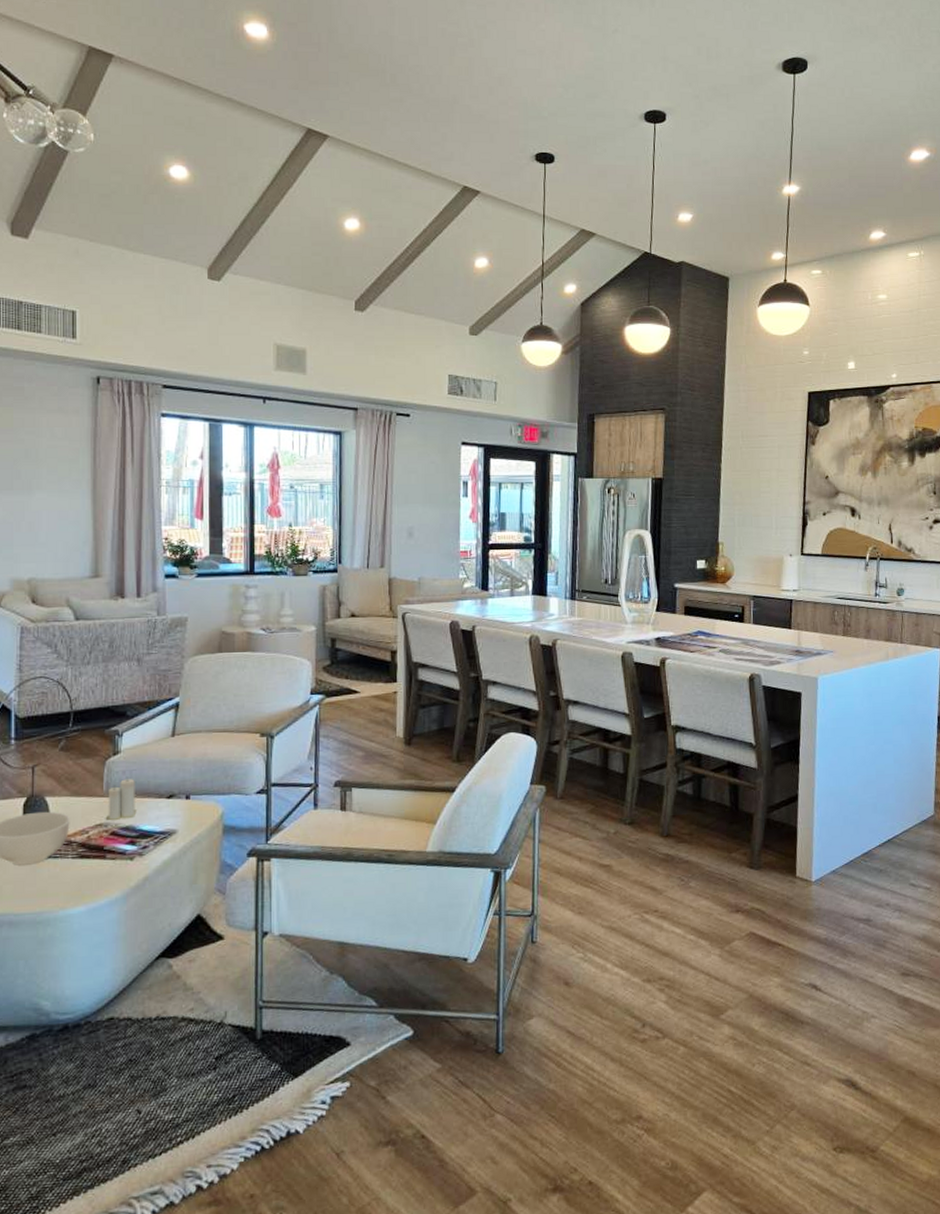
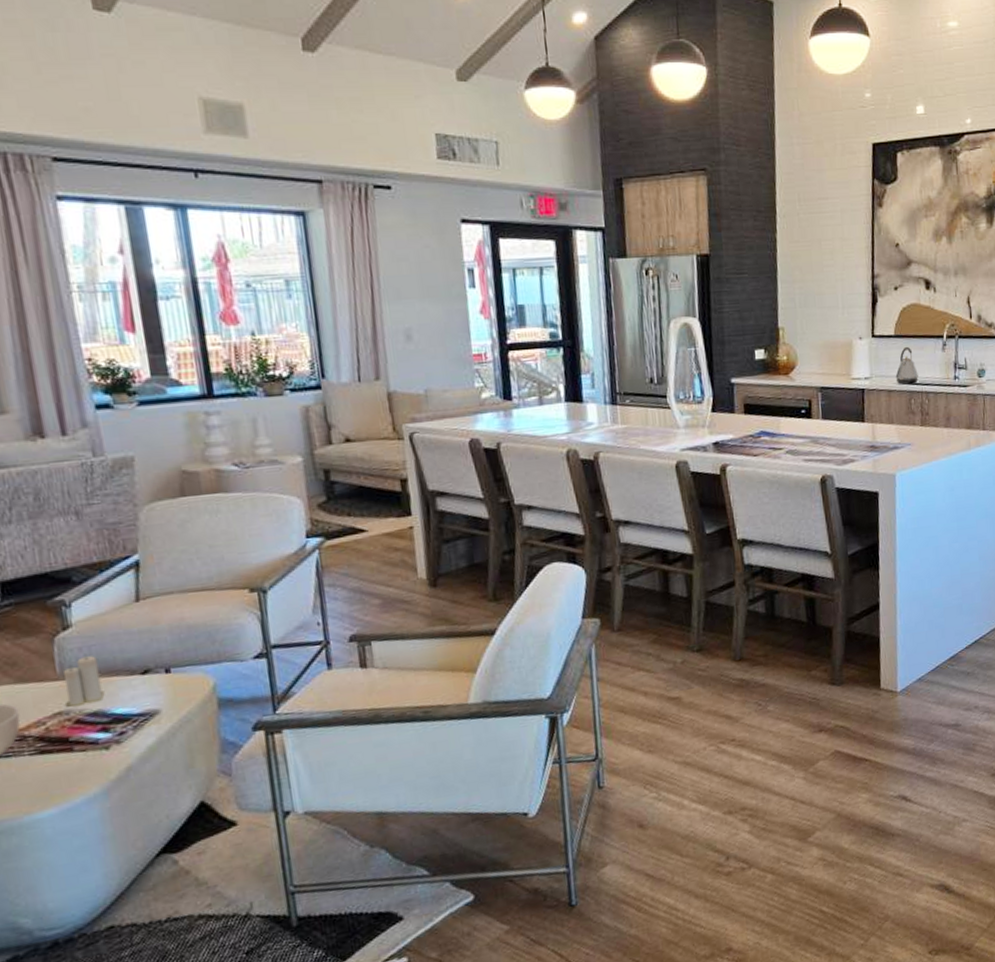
kettle: none [821,565,842,598] -> present [895,347,919,385]

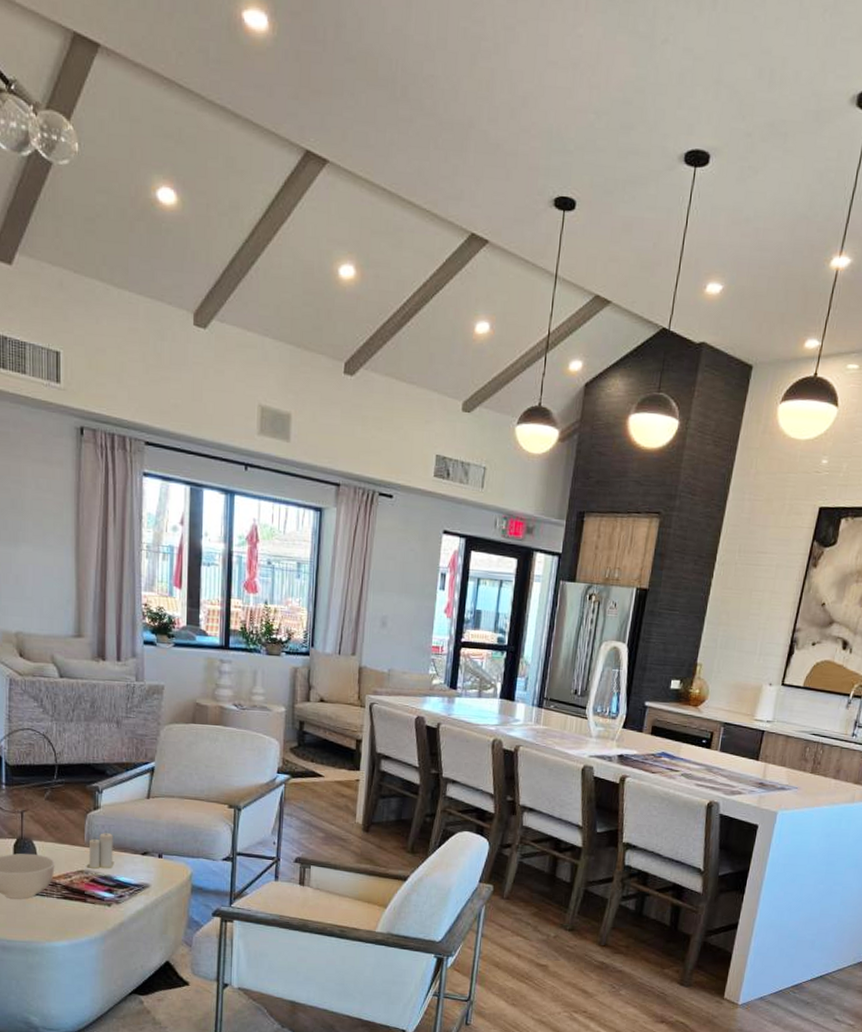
kettle: present [895,347,919,385] -> none [795,699,819,734]

